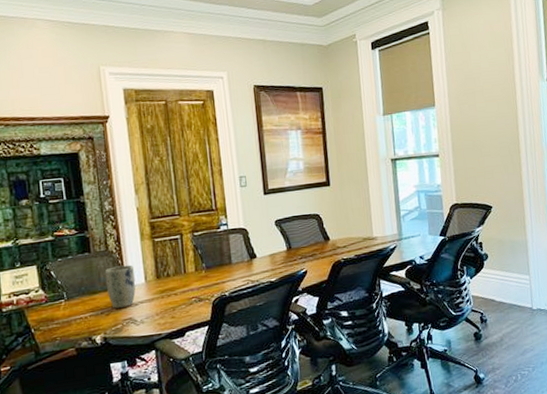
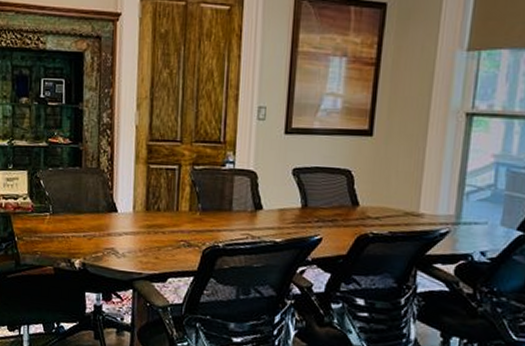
plant pot: present [105,265,136,309] -> none [92,187,124,236]

